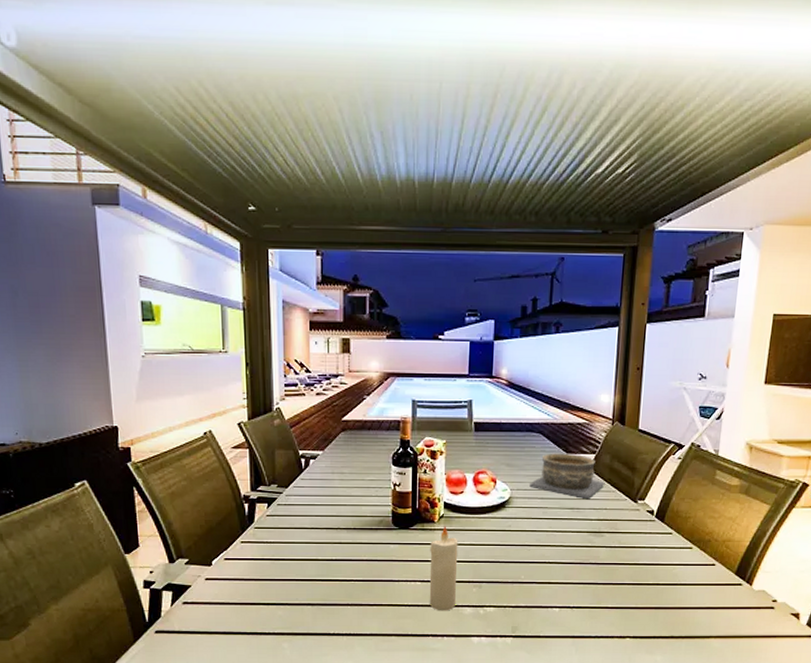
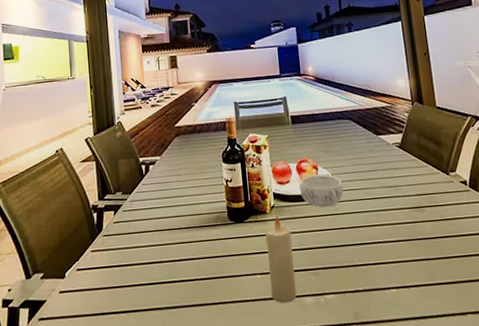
decorative bowl: none [473,488,521,523] -> present [299,174,344,208]
bowl: present [530,453,605,500] -> none [348,135,417,177]

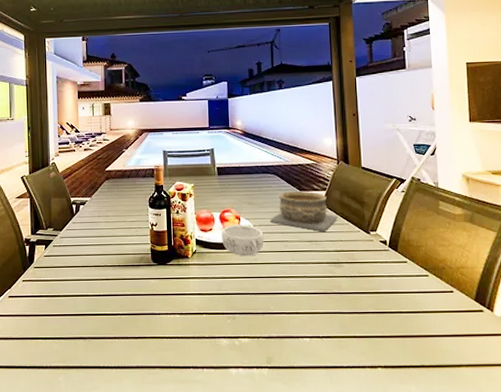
candle: present [265,216,296,304] -> none [186,261,212,343]
bowl: none [348,135,417,177] -> present [270,191,338,233]

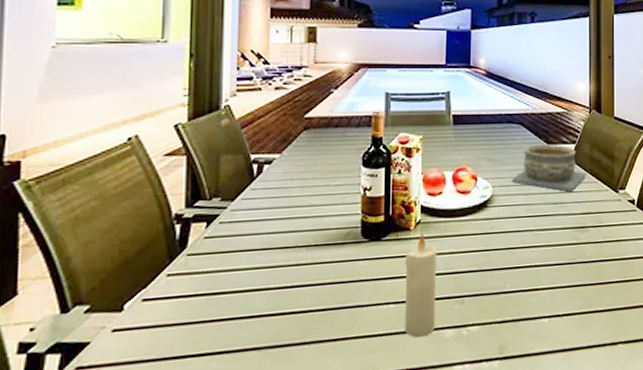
candle: none [186,261,212,343] -> present [404,233,437,338]
decorative bowl: present [221,224,264,256] -> none [453,185,504,225]

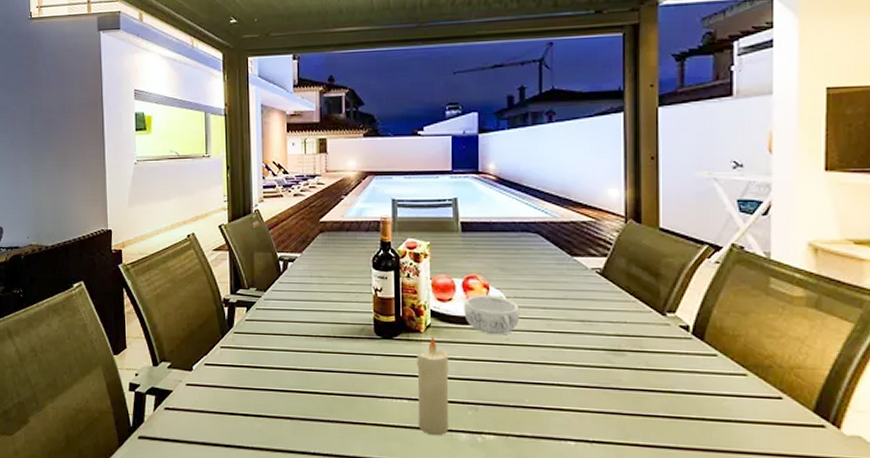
decorative bowl: none [453,185,504,225] -> present [464,295,520,335]
bowl: present [512,144,587,193] -> none [529,256,622,311]

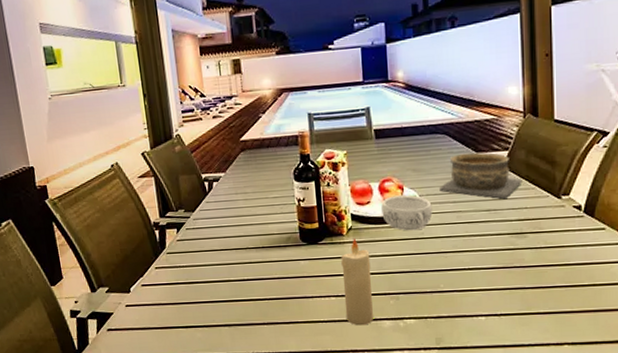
bowl: none [529,256,622,311] -> present [439,152,523,200]

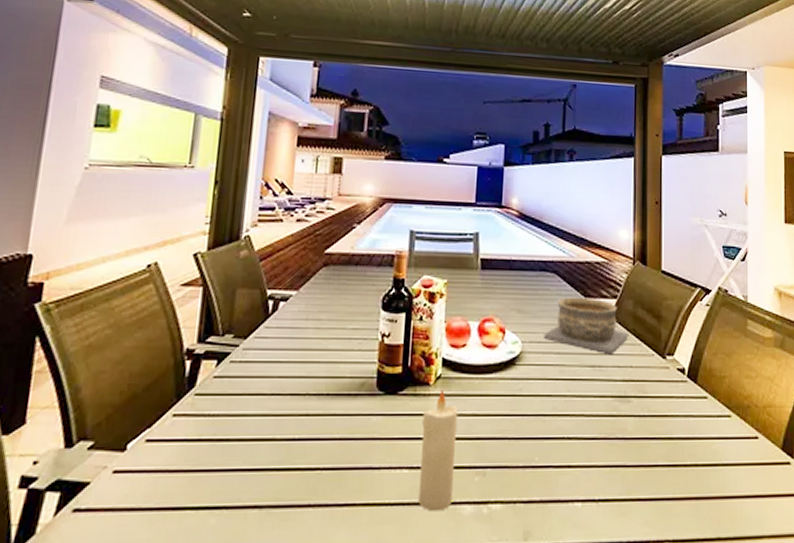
decorative bowl: present [381,195,433,231] -> none [478,340,534,385]

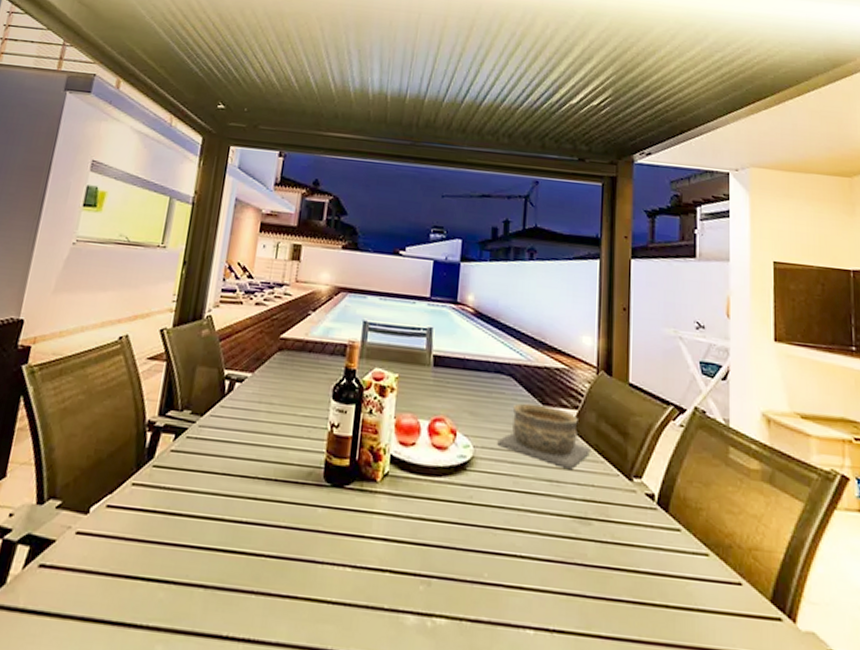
candle: present [418,390,458,512] -> none [359,488,405,618]

